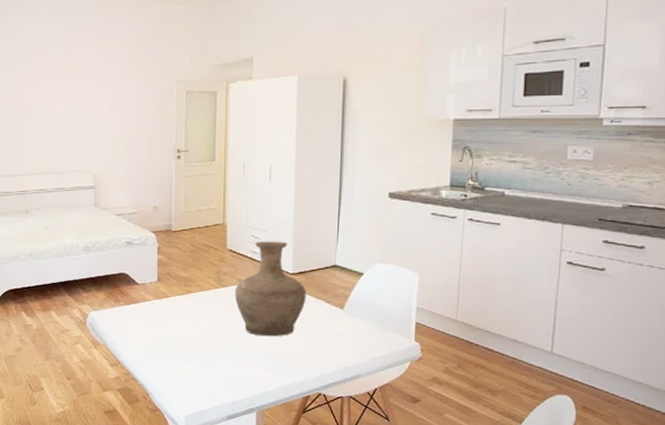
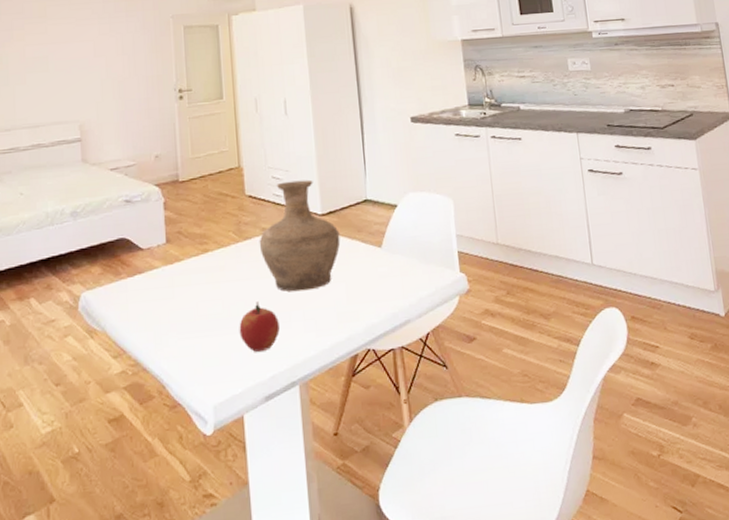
apple: none [211,339,245,380] -> present [239,301,280,352]

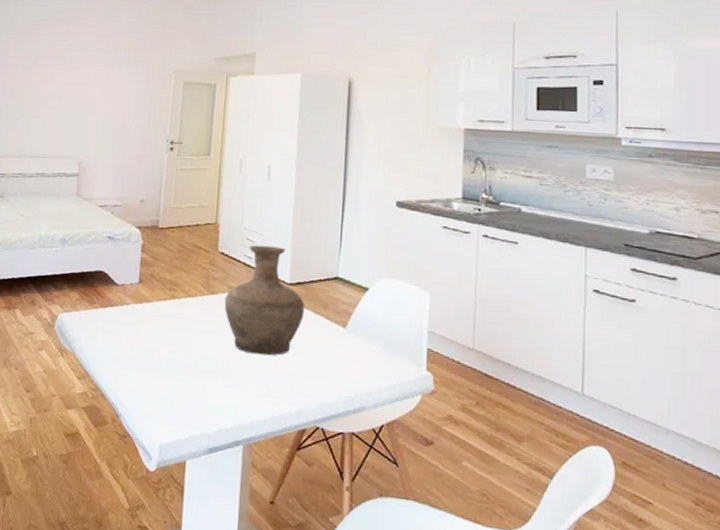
apple: present [239,301,280,352] -> none [193,355,233,405]

